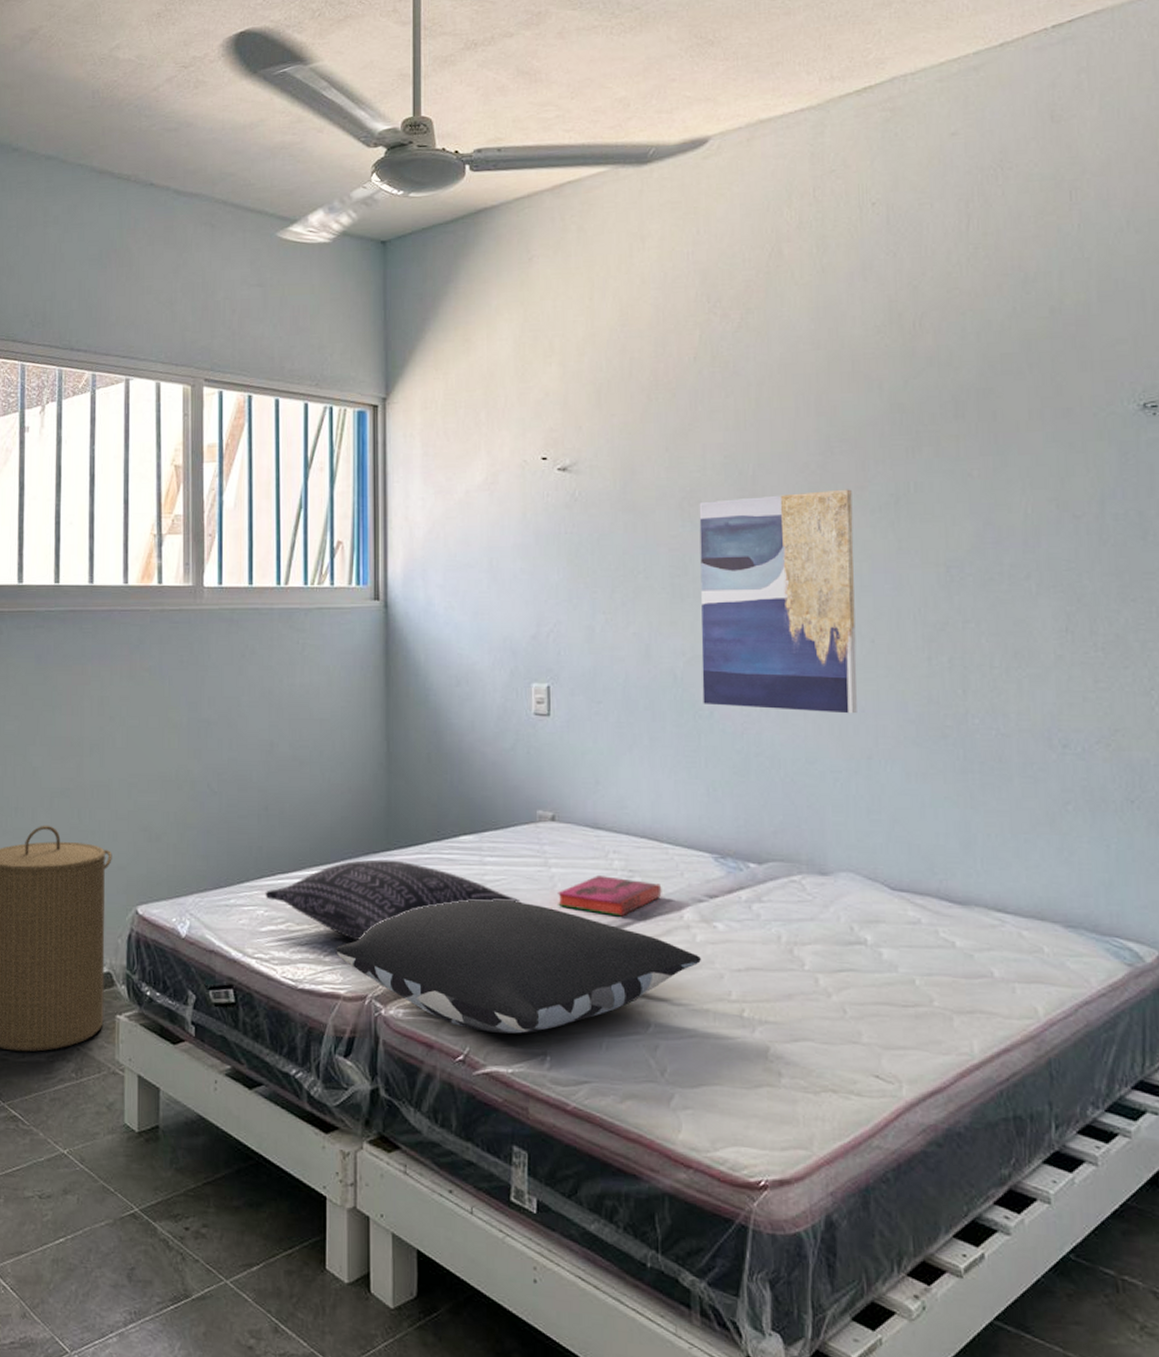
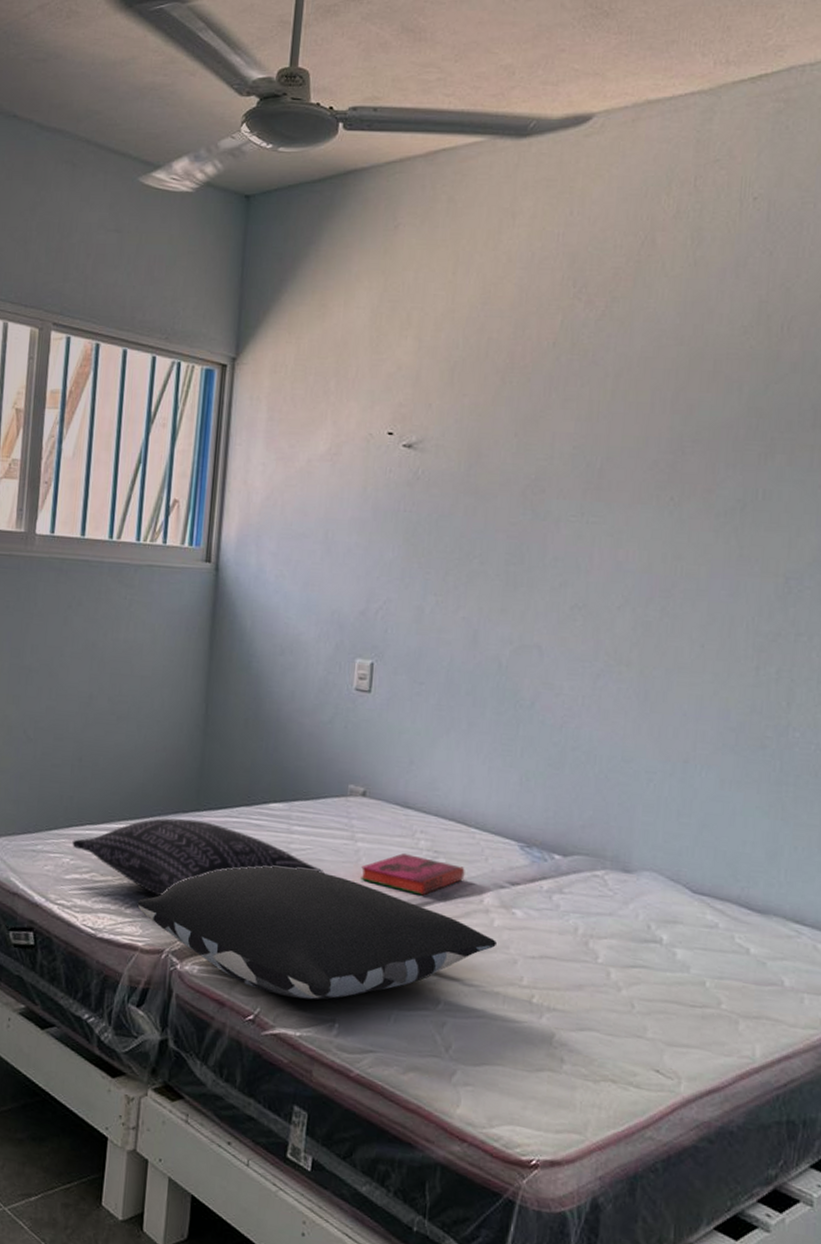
wall art: present [699,489,857,714] -> none [525,490,699,717]

